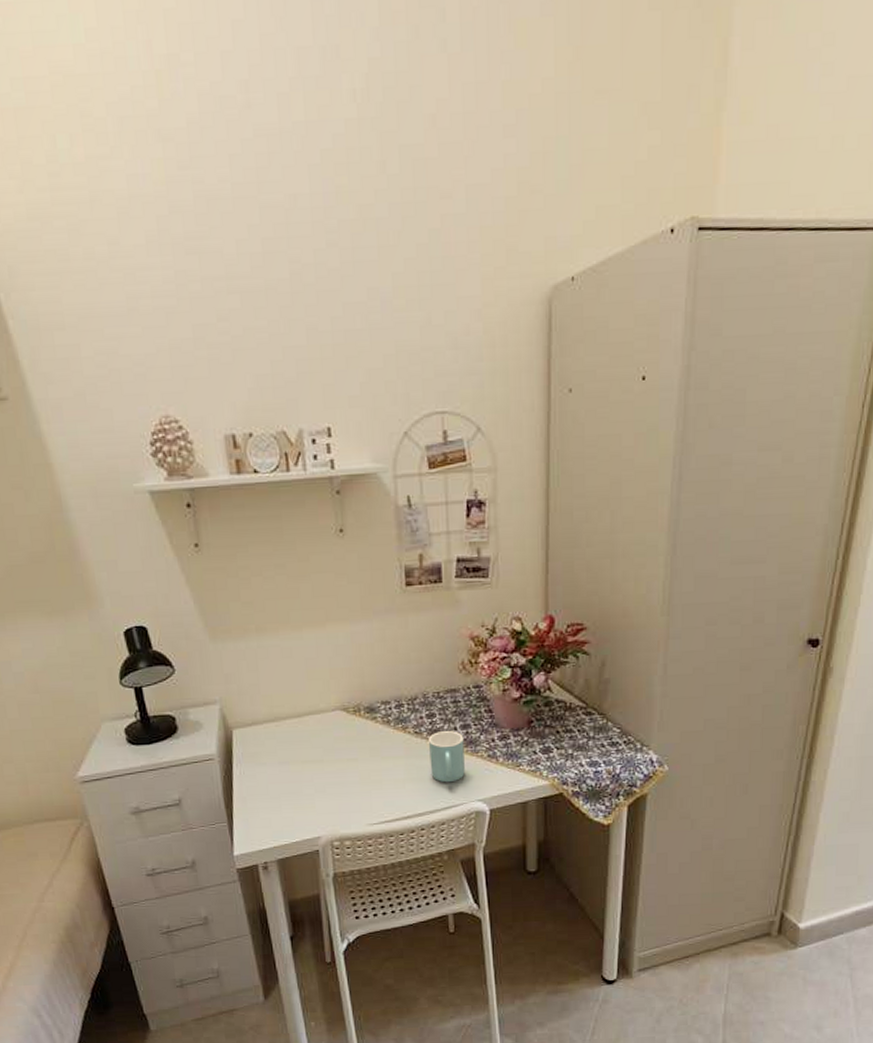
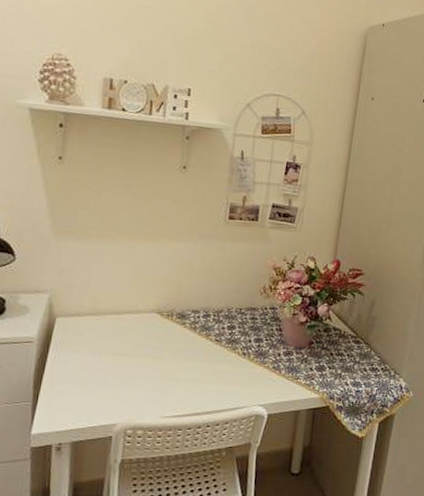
mug: present [429,731,465,783] -> none [223,342,256,387]

